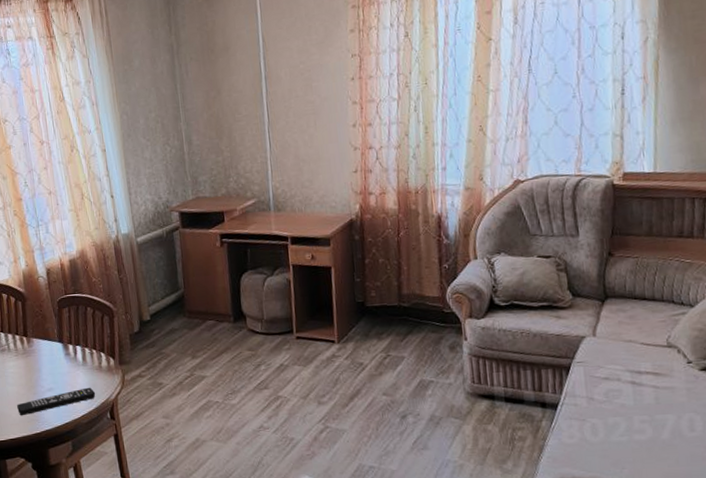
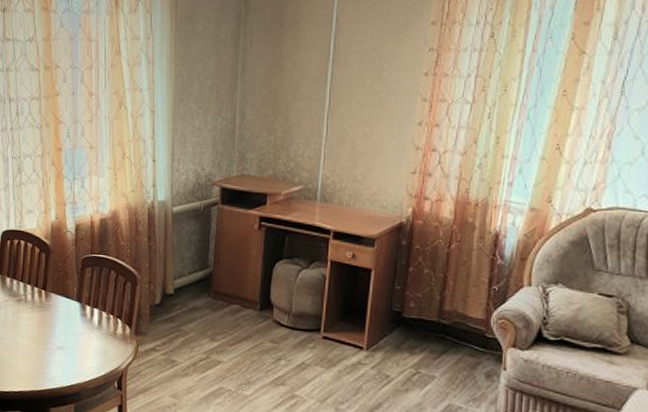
remote control: present [17,387,96,416] -> none [25,352,106,370]

